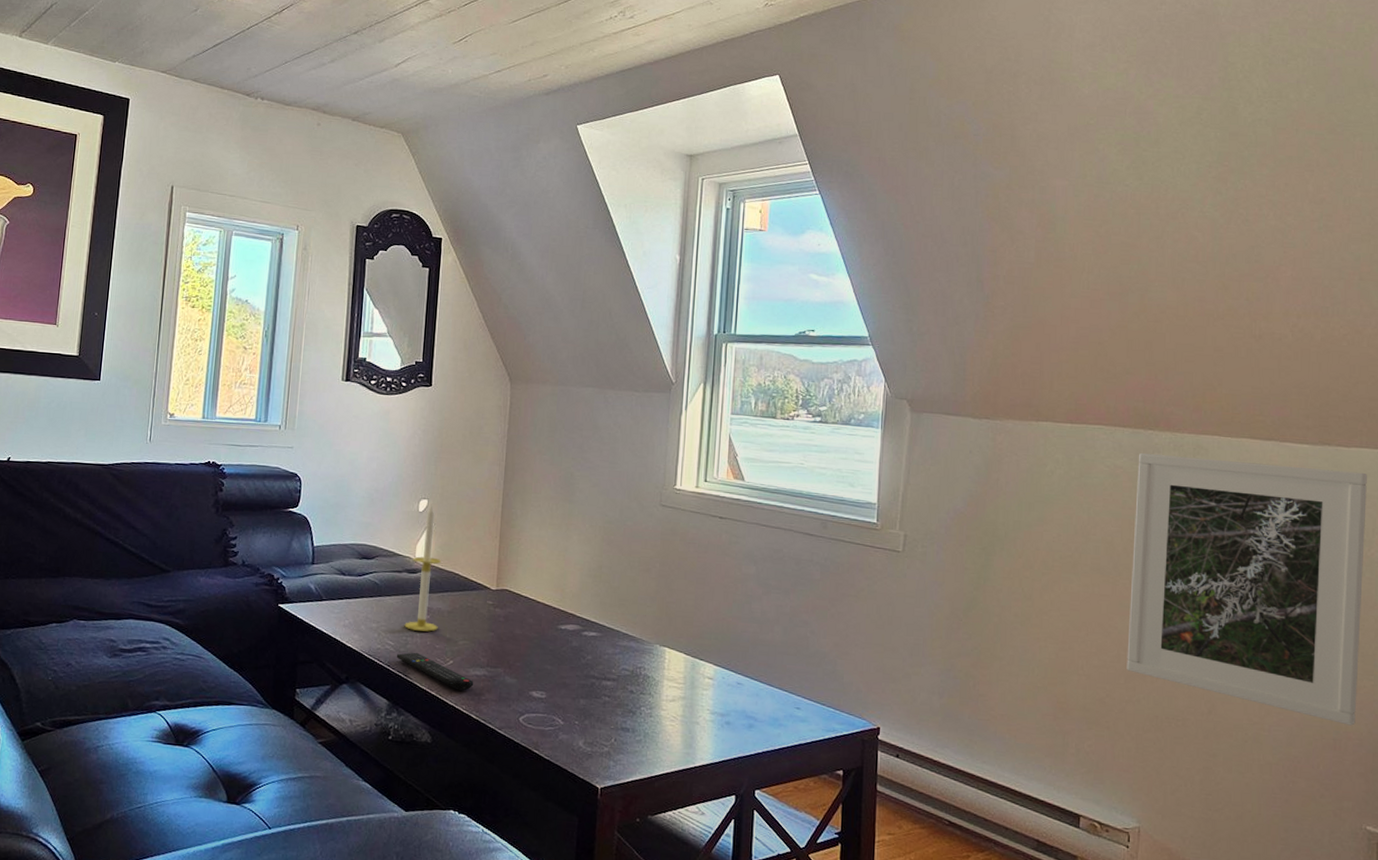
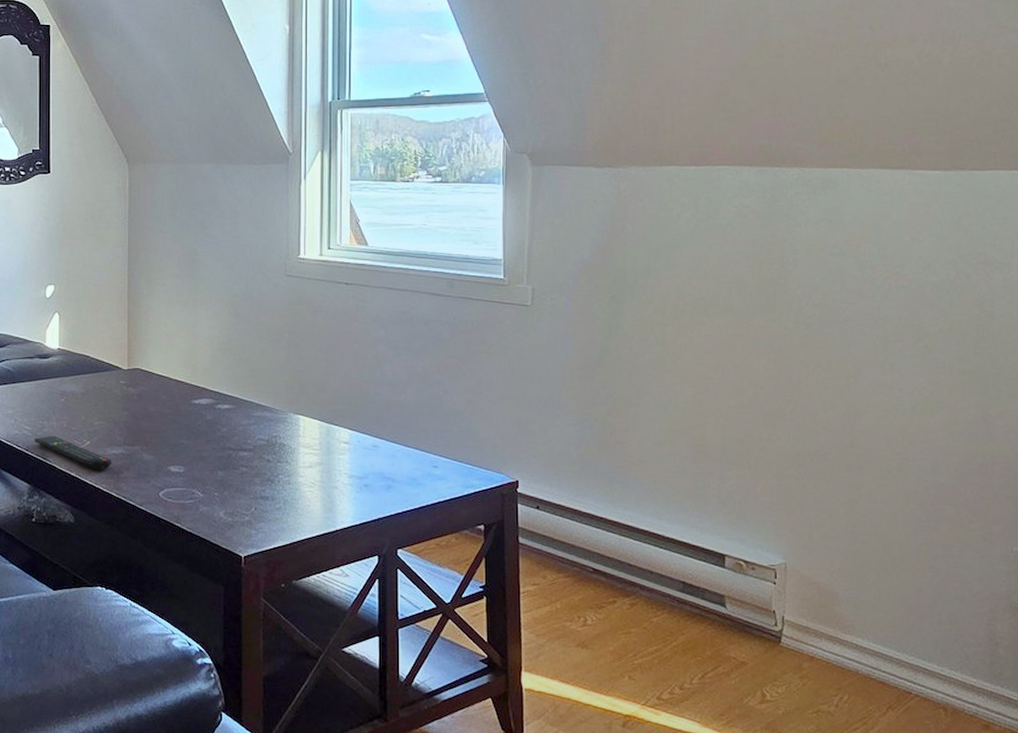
candle: present [404,503,441,632] -> none [40,288,73,415]
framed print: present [1126,453,1367,726] -> none [764,191,1004,450]

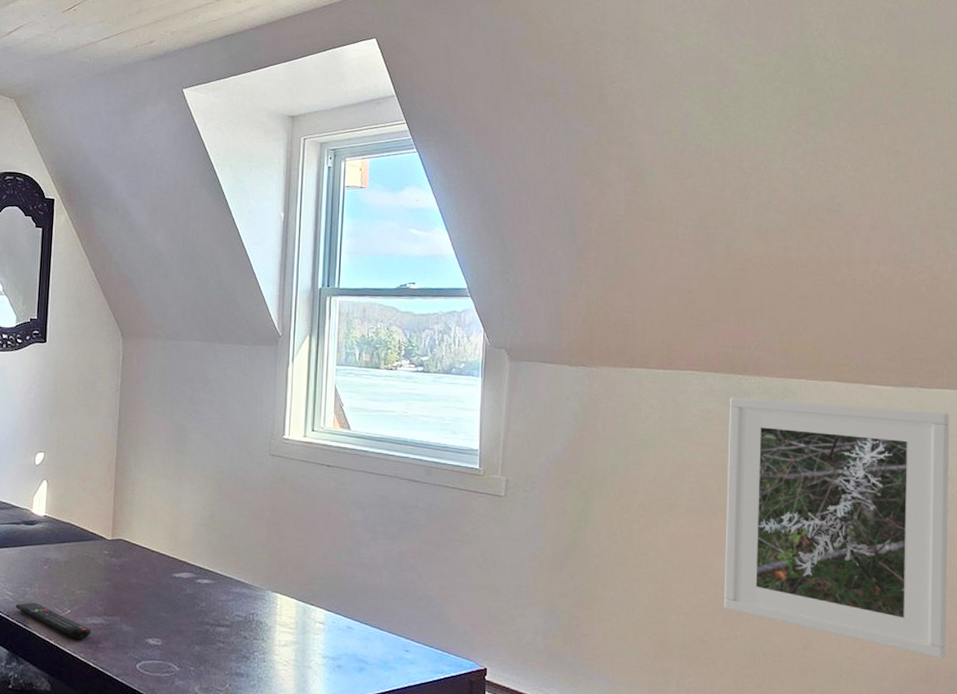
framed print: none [764,191,1004,450] -> present [724,397,950,659]

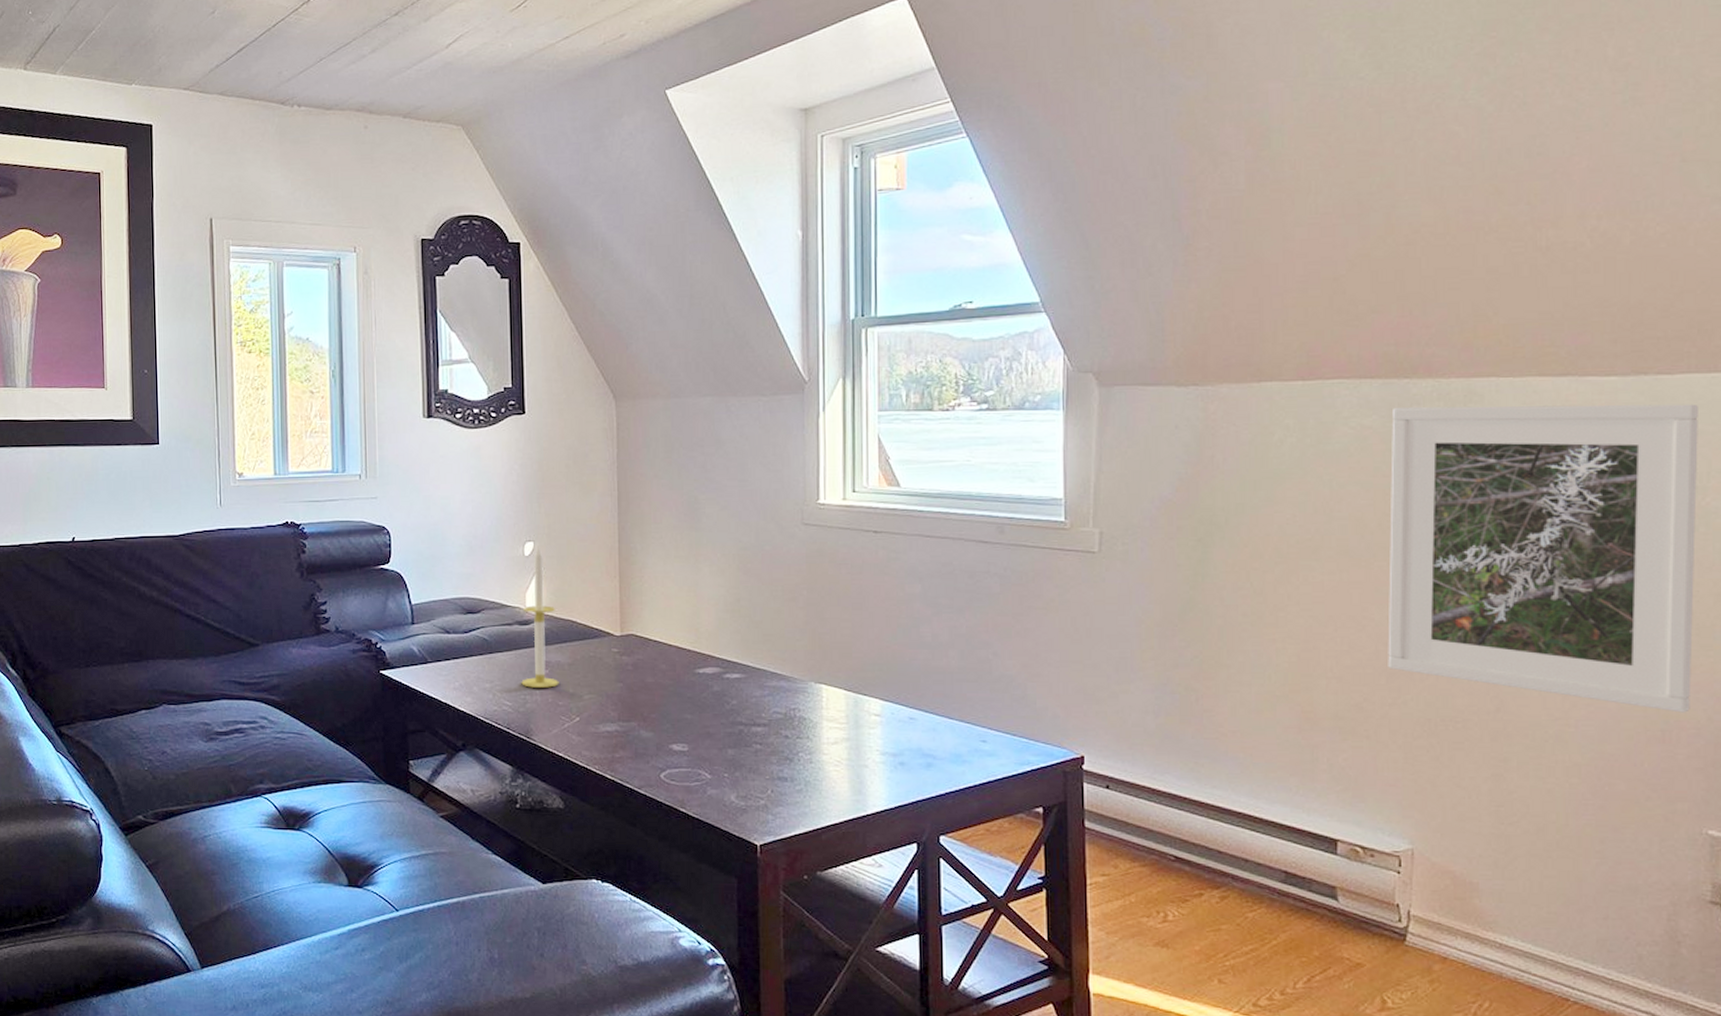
remote control: present [15,602,91,639] -> none [515,711,605,750]
candle: none [23,456,57,582] -> present [521,545,559,688]

